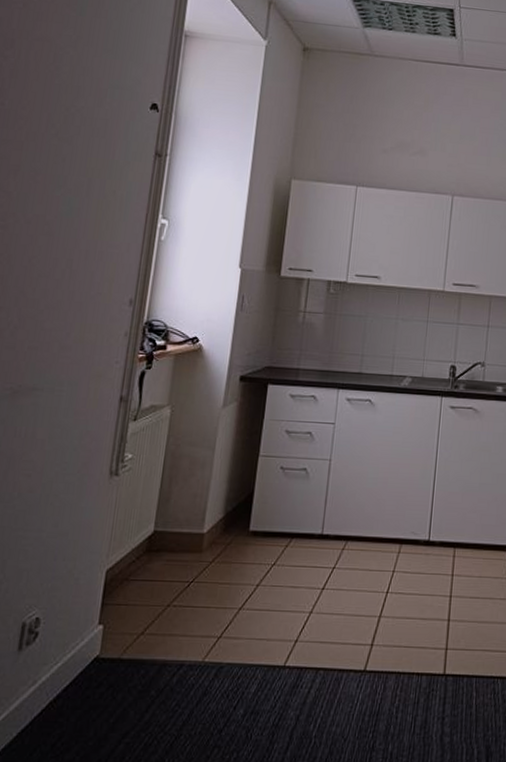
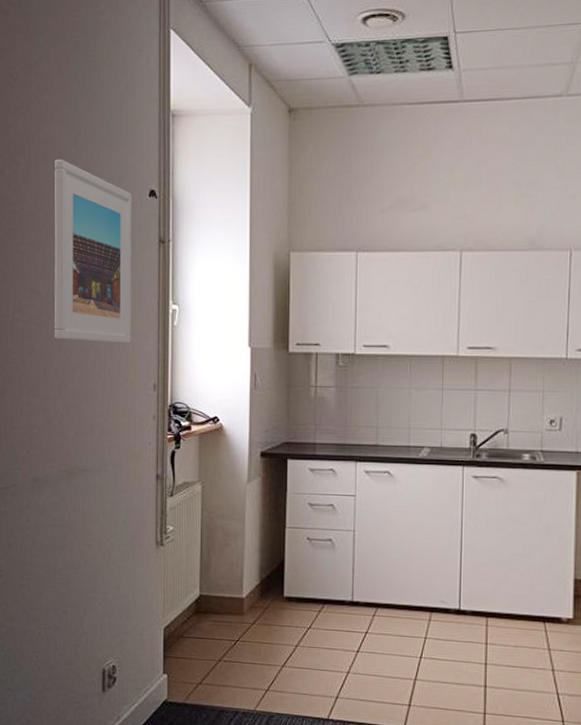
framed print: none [19,59,132,254] -> present [54,159,132,343]

